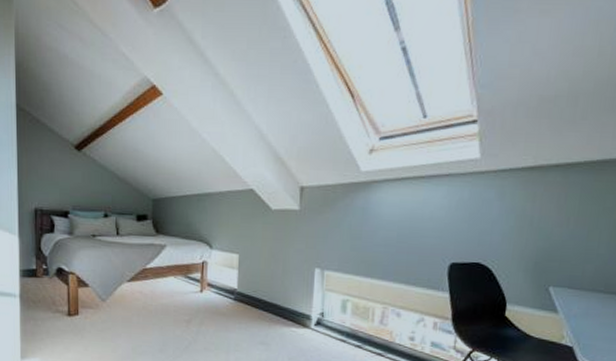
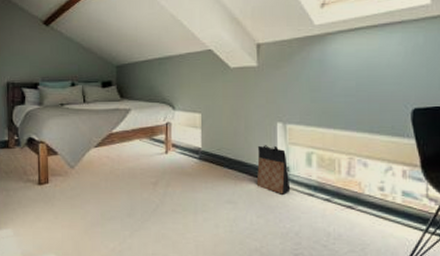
bag: none [290,290,324,339] -> present [256,145,291,195]

